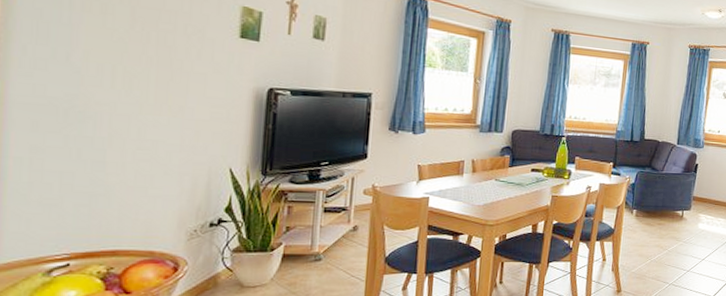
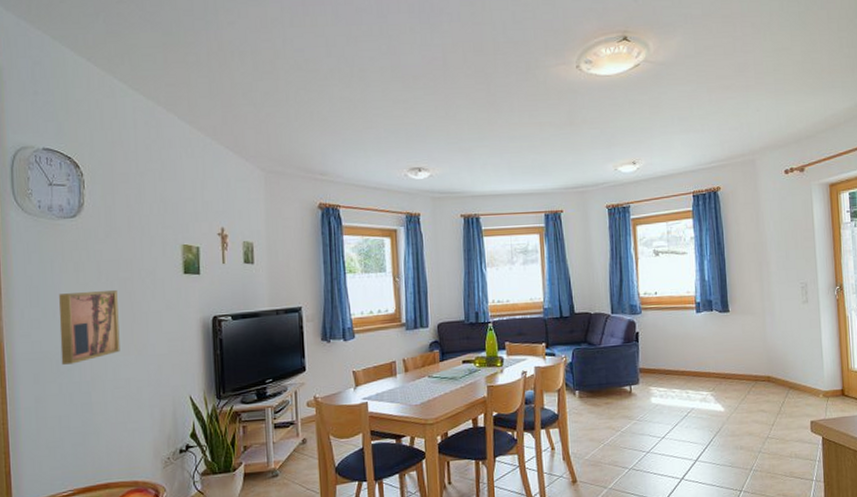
wall art: none [71,35,154,116] -> present [59,290,120,365]

